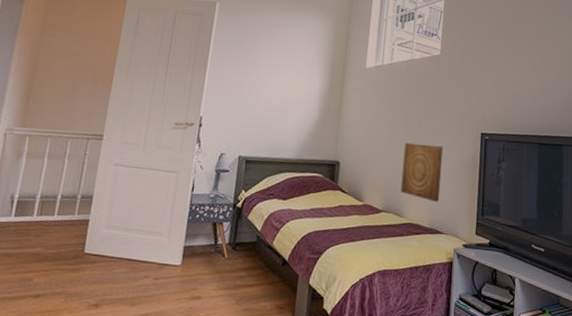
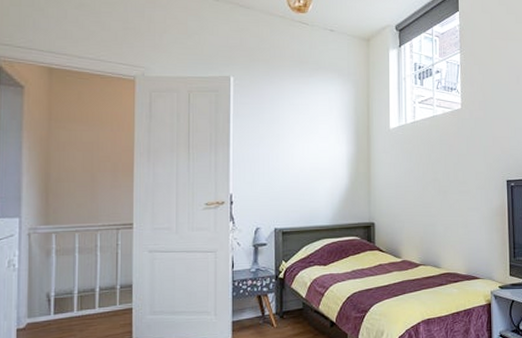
wall art: present [400,142,444,202] -> none [435,197,473,250]

